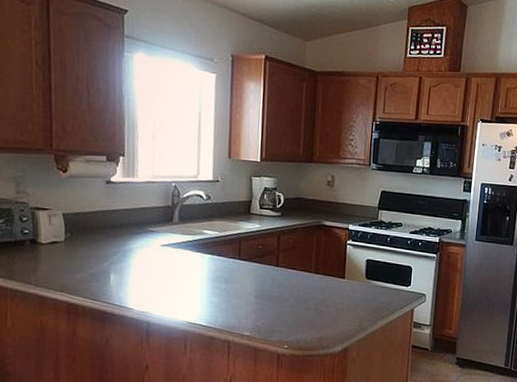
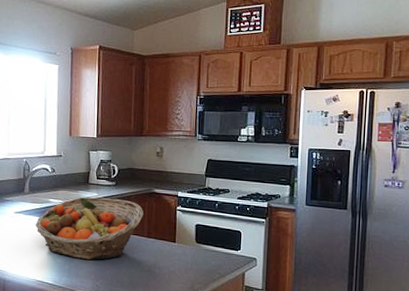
fruit basket: none [186,228,311,298] -> present [35,196,143,260]

